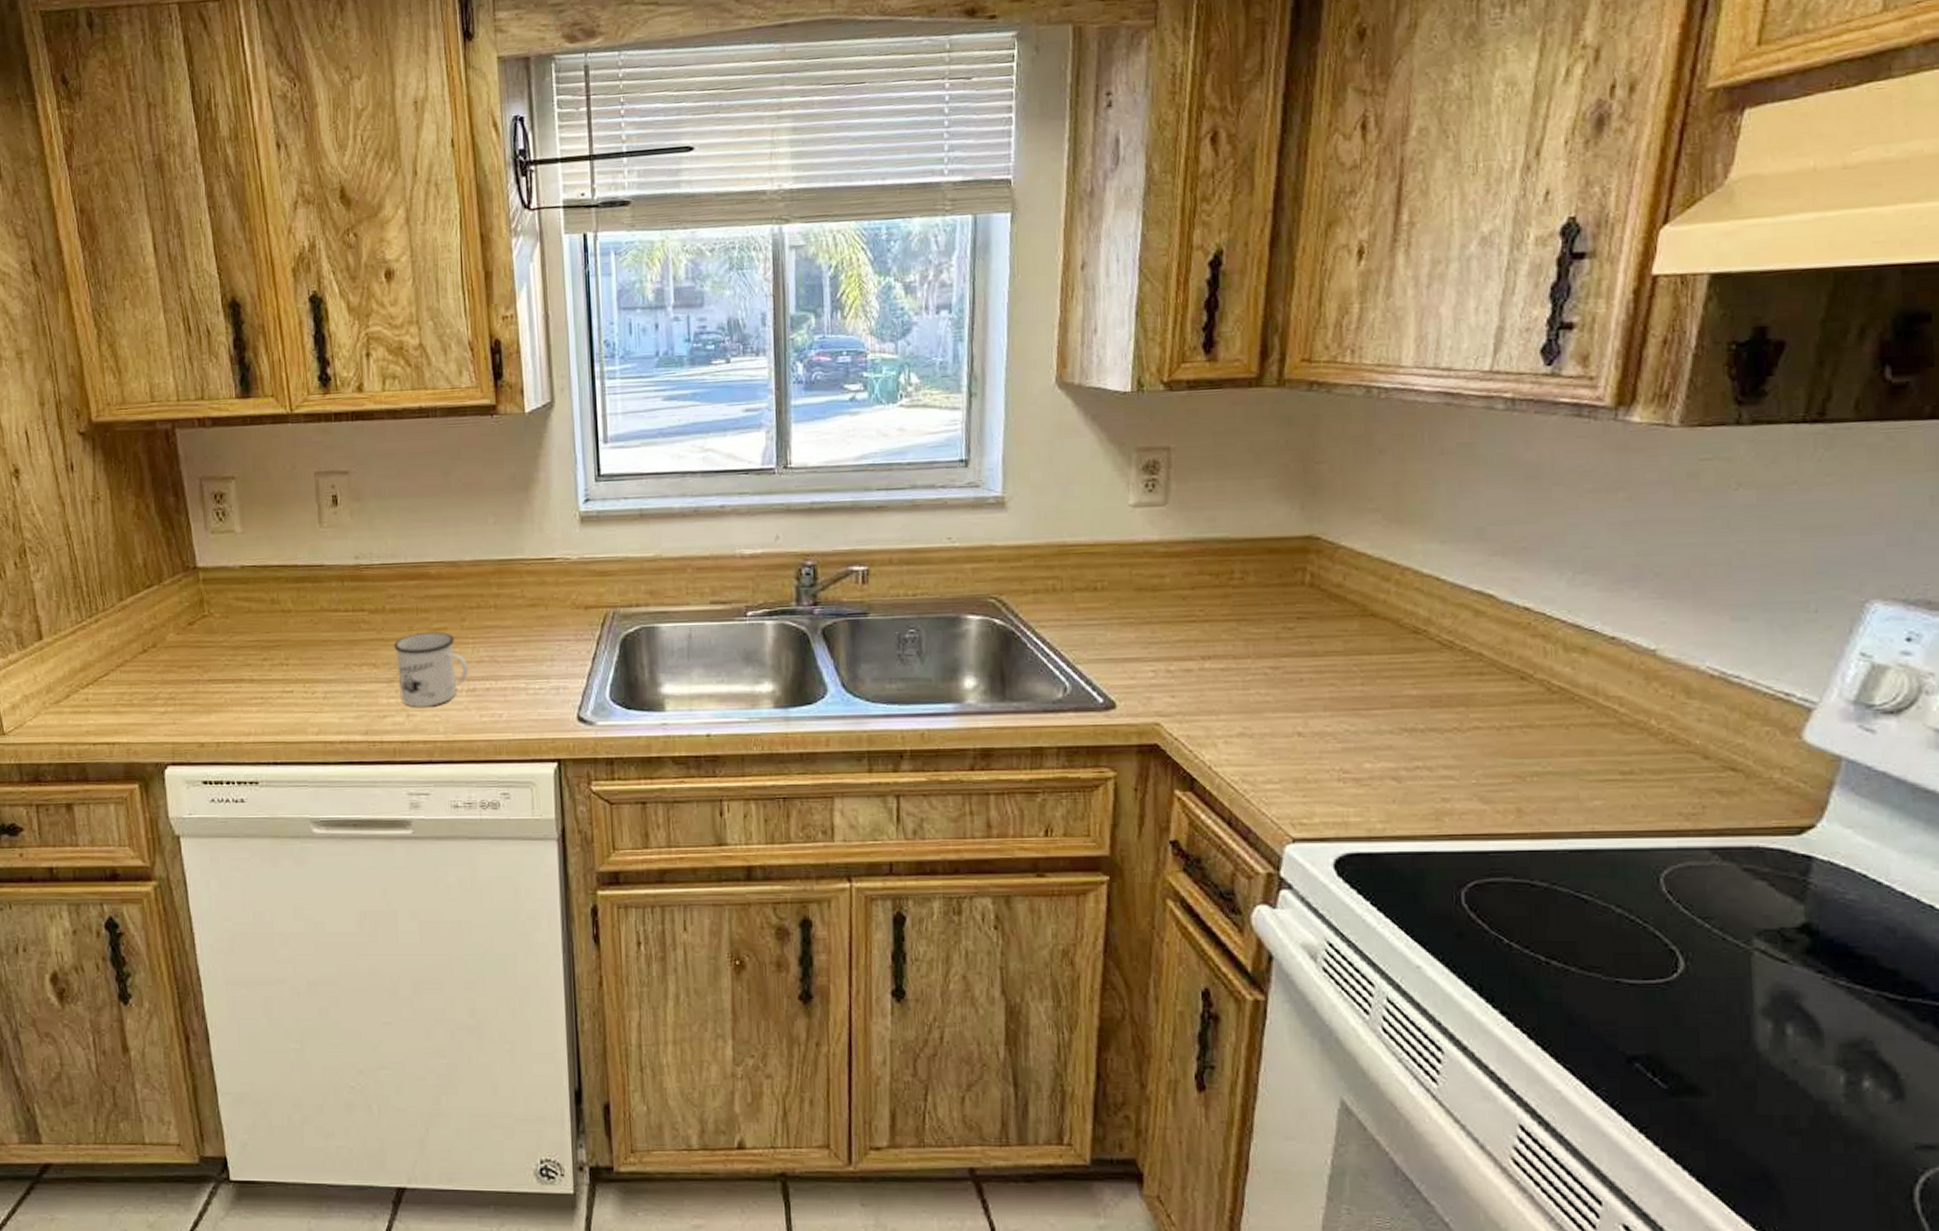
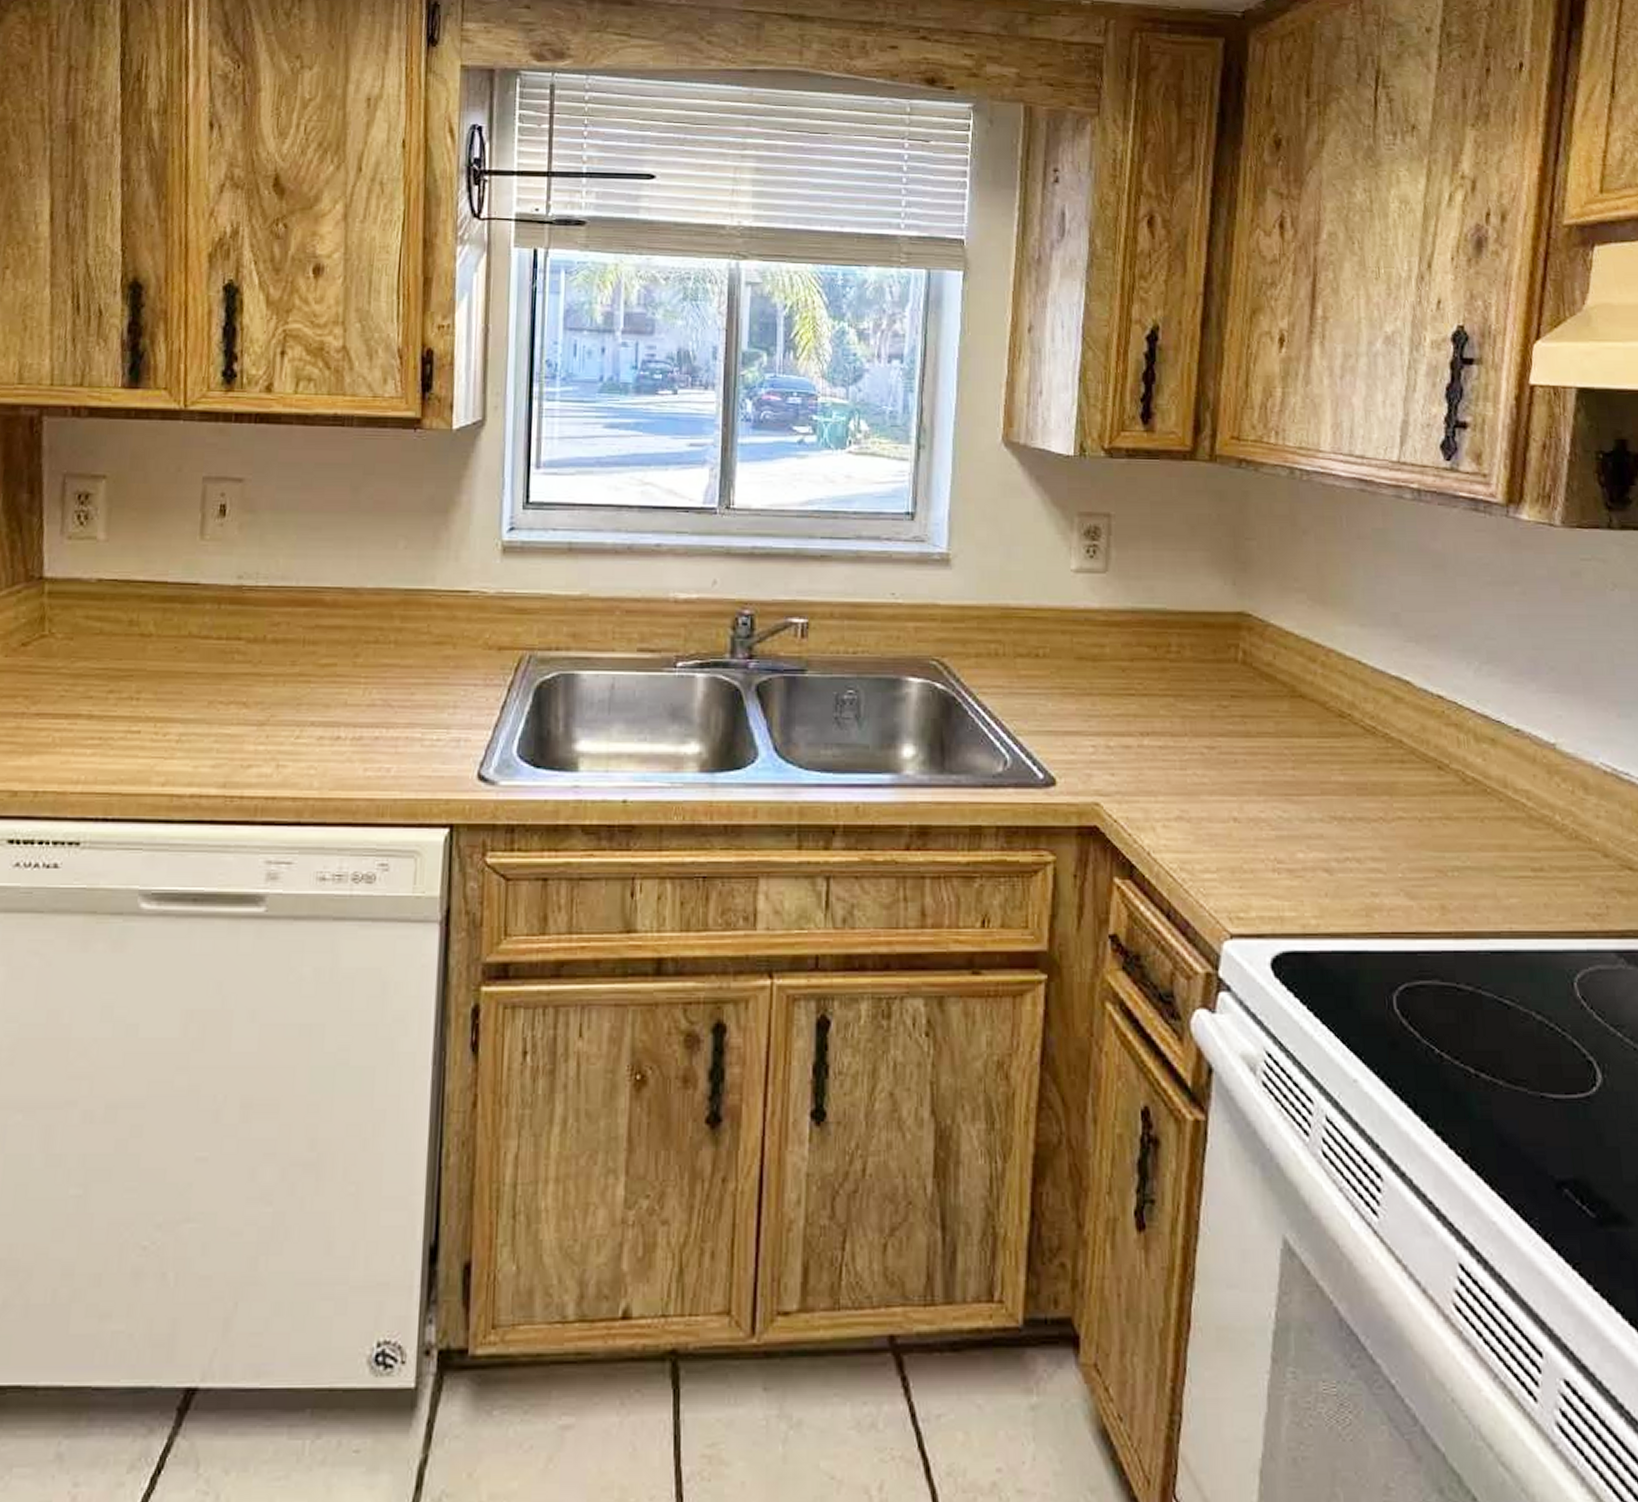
mug: present [394,631,468,707] -> none [271,667,357,756]

